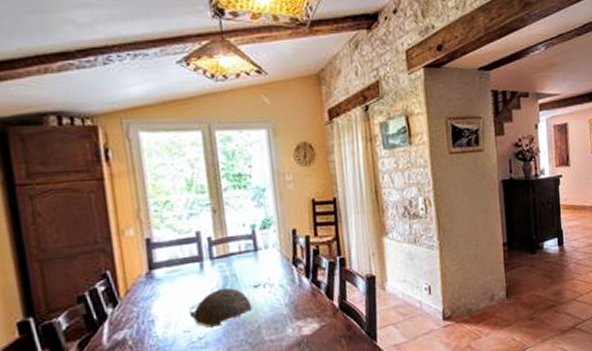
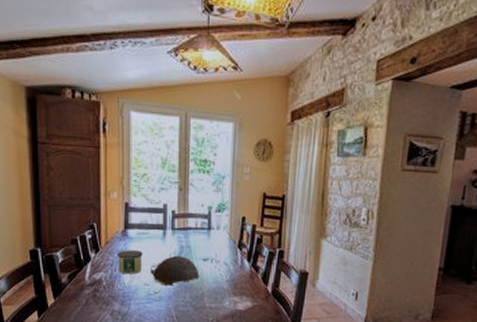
candle: none [142,292,178,325] -> present [117,250,143,275]

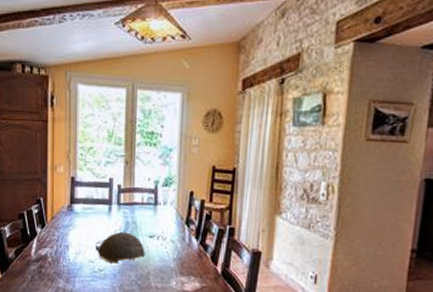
candle: present [117,250,143,275] -> none [62,225,88,251]

